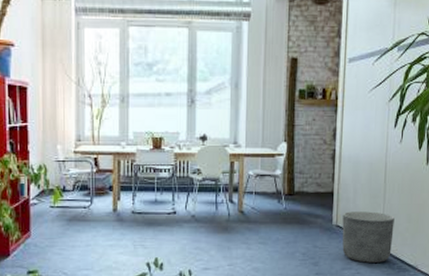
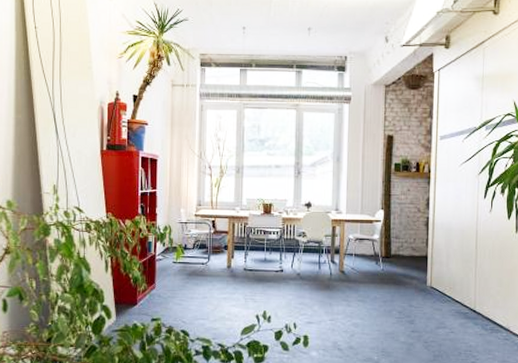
planter: present [342,211,395,263] -> none [436,274,486,323]

